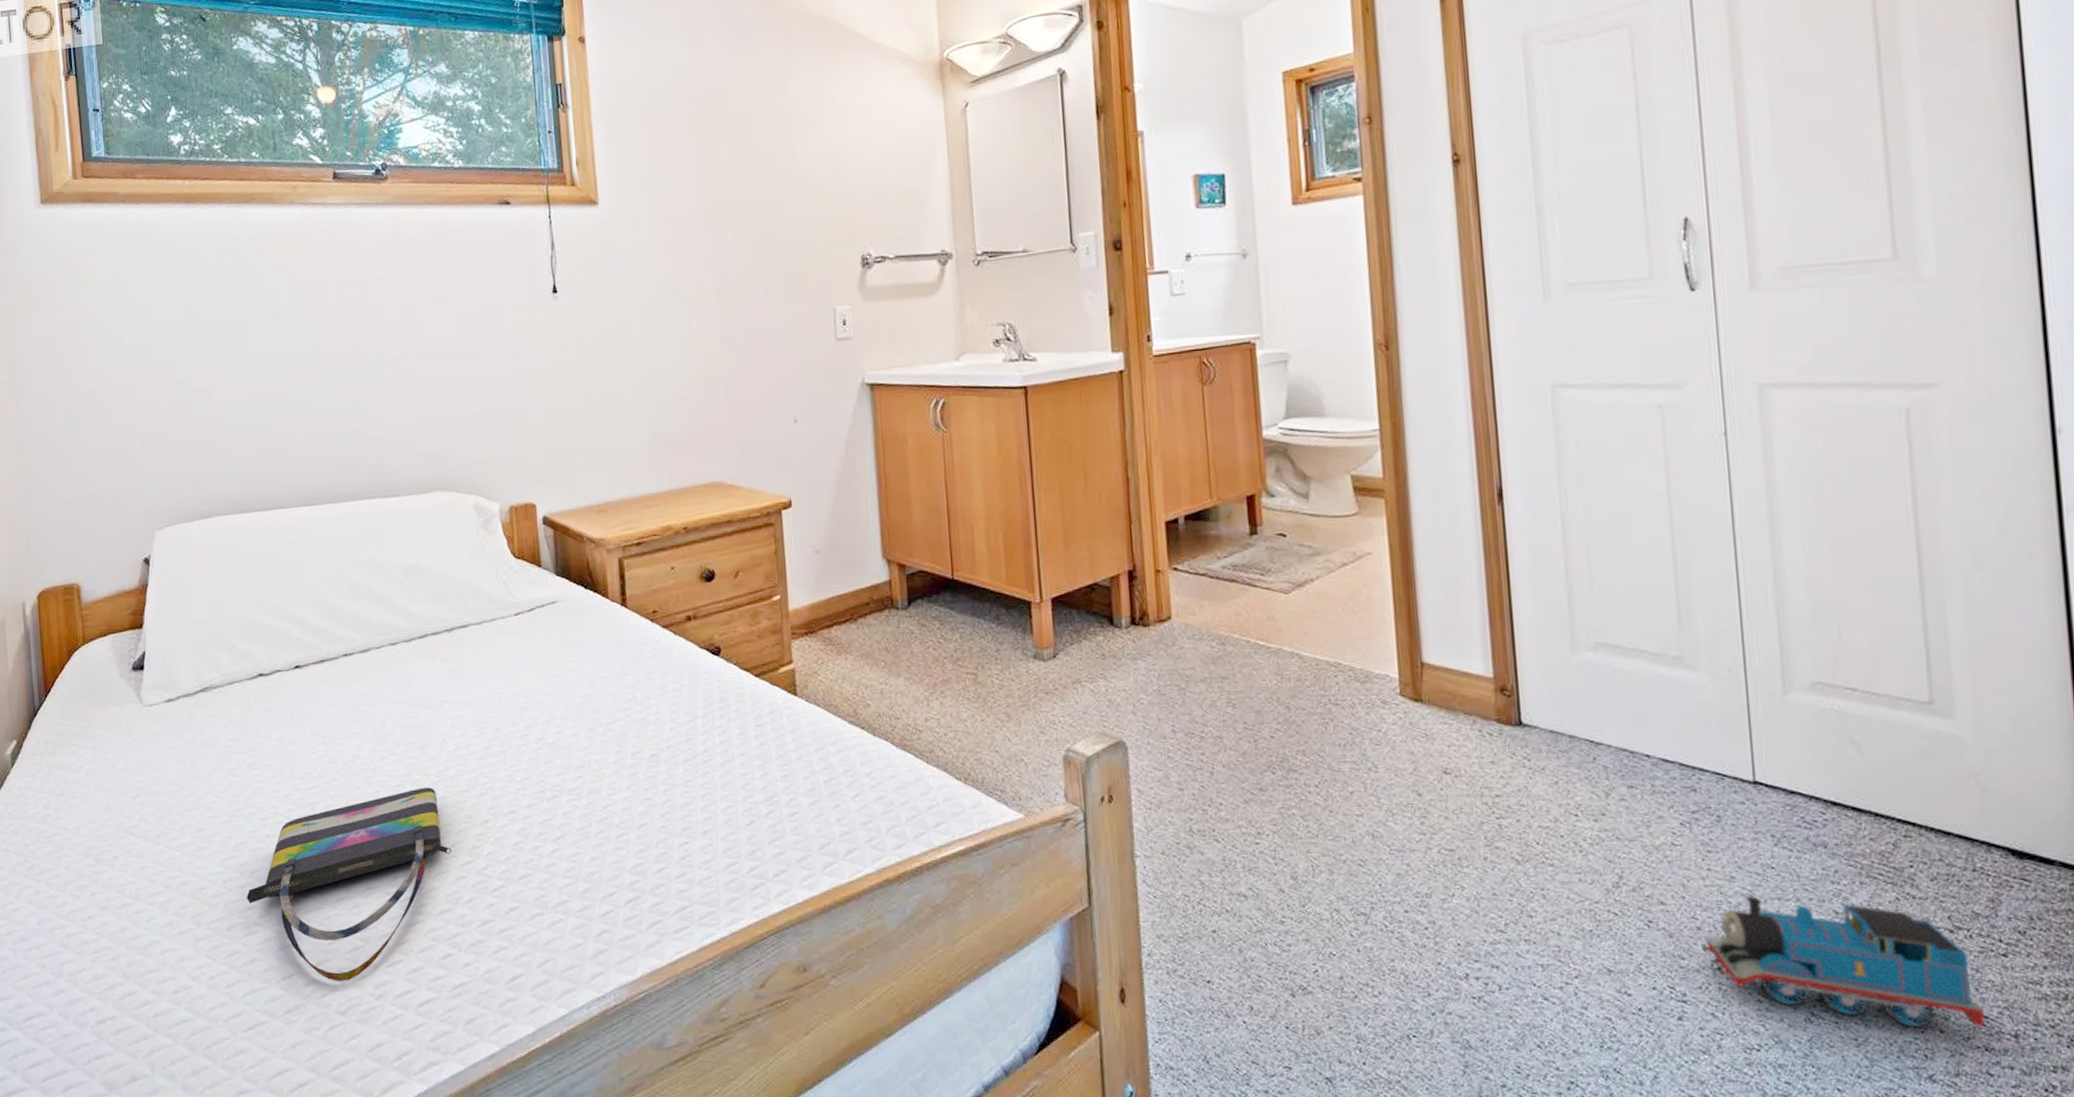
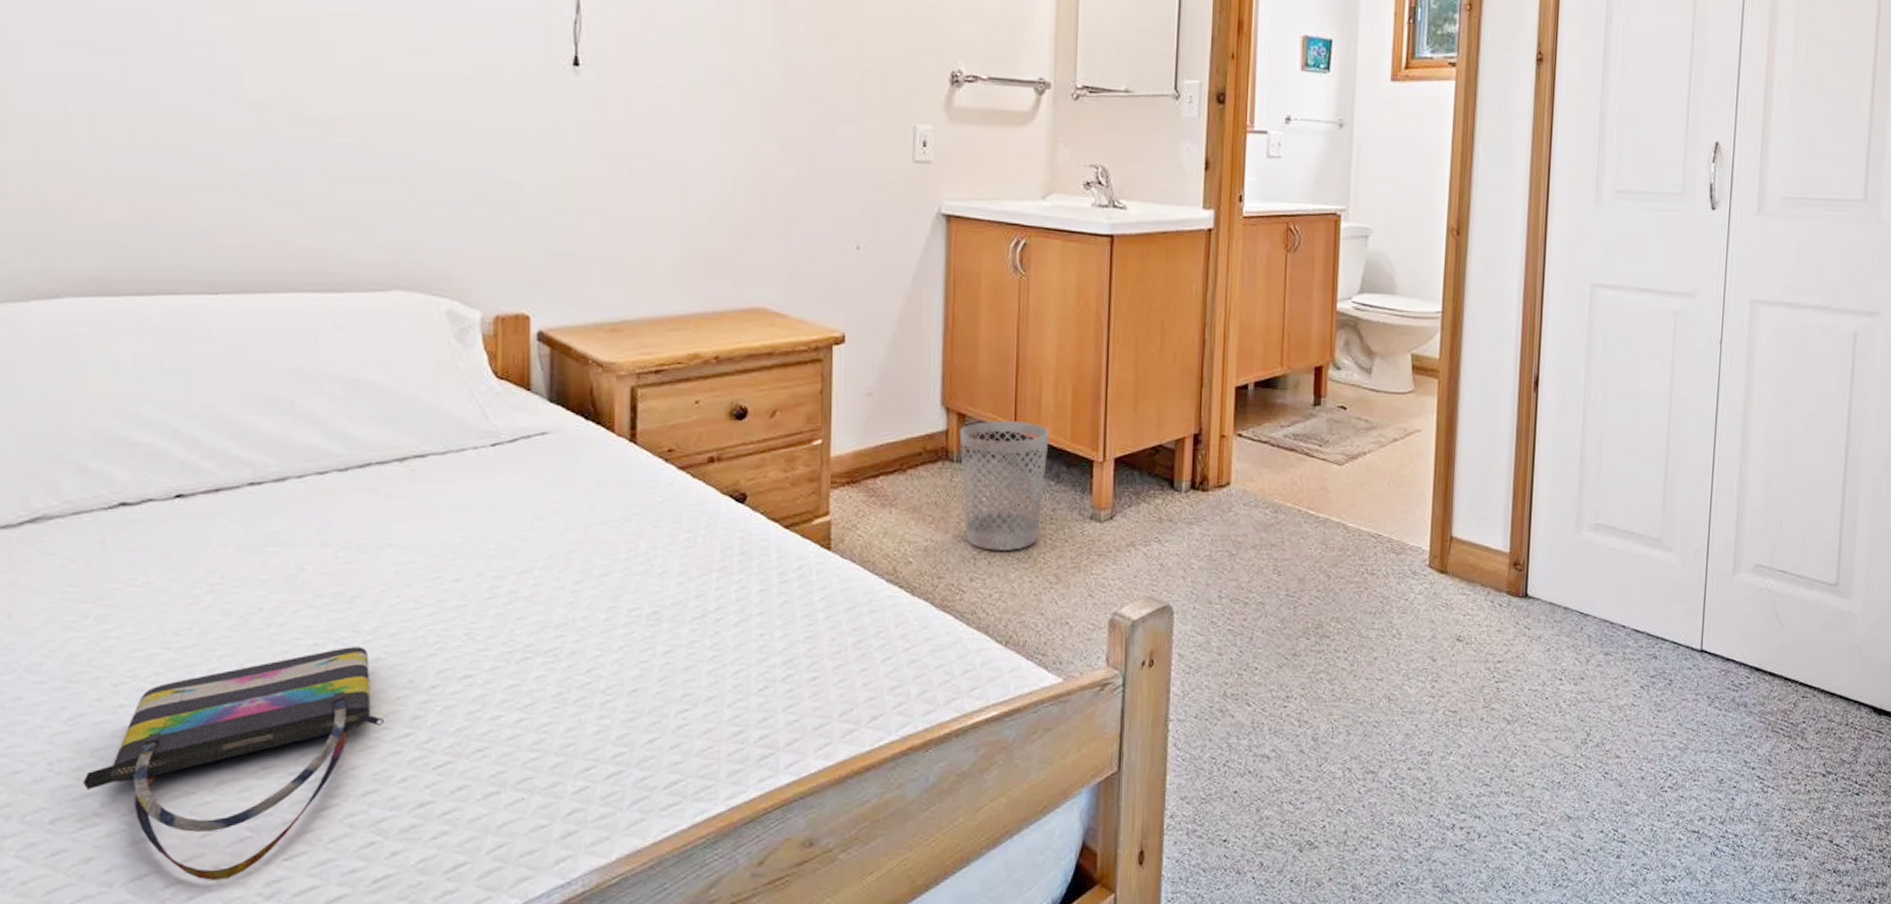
wastebasket: none [901,568,987,693] -> present [959,420,1050,552]
toy train: present [1701,896,1985,1028] -> none [1643,749,1837,857]

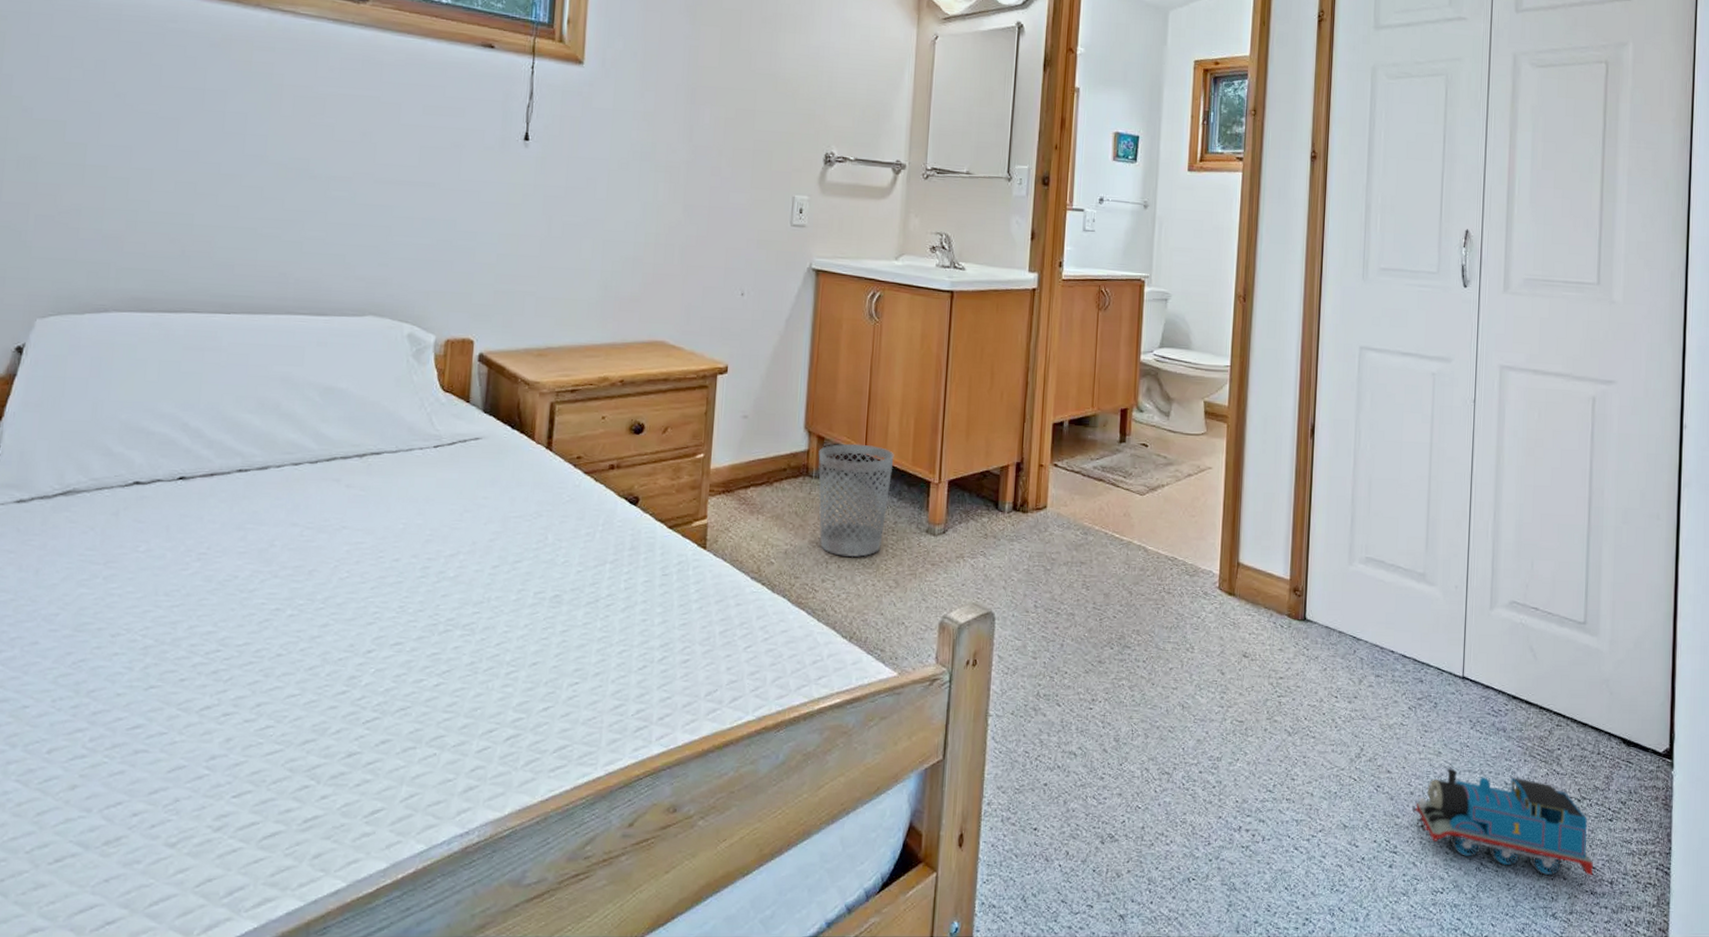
tote bag: present [83,647,384,880] -> none [78,613,326,811]
toy train: none [1643,749,1837,857] -> present [1412,768,1593,876]

